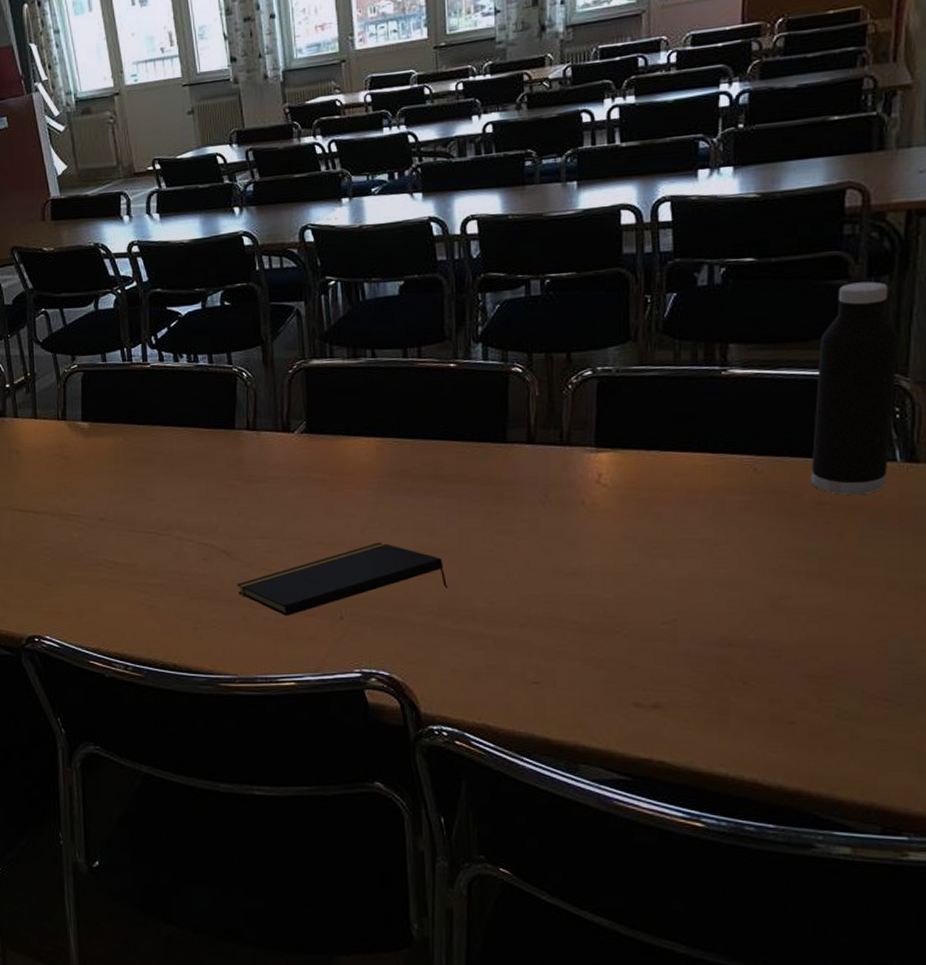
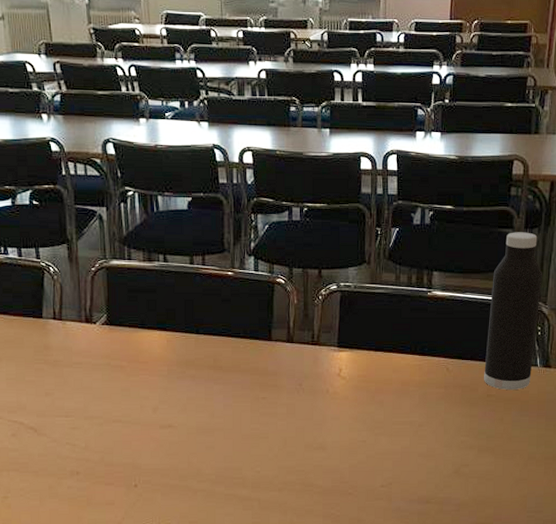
notepad: present [237,542,449,617] -> none [44,421,224,486]

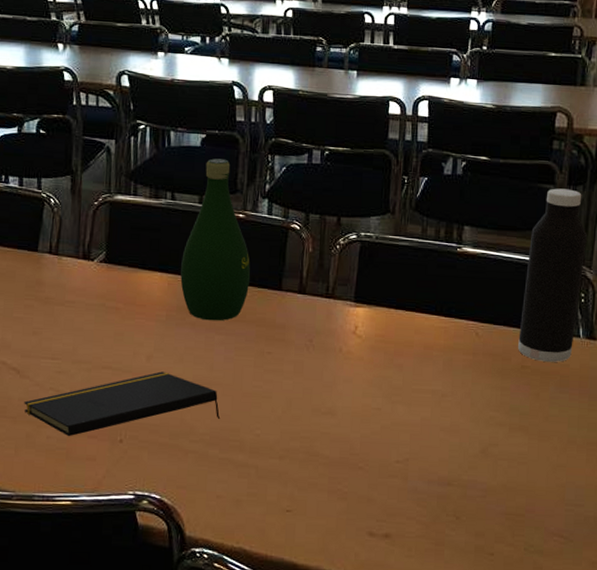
notepad: none [44,421,224,486] -> present [24,371,221,437]
bottle: none [178,220,242,373] -> present [180,158,250,321]

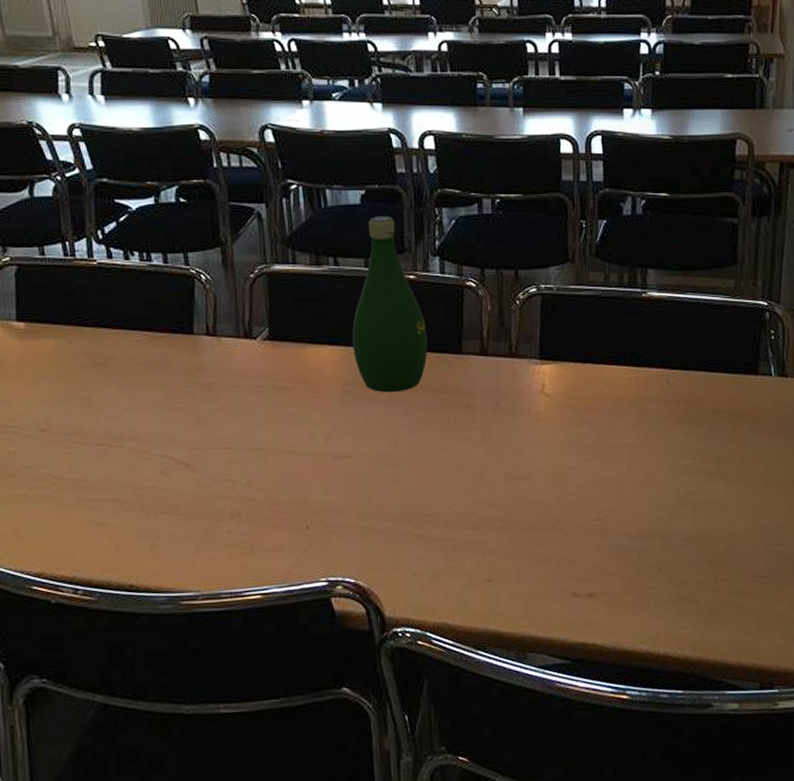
notepad: present [24,371,221,437] -> none [198,451,410,529]
water bottle: present [518,188,588,362] -> none [710,221,775,404]

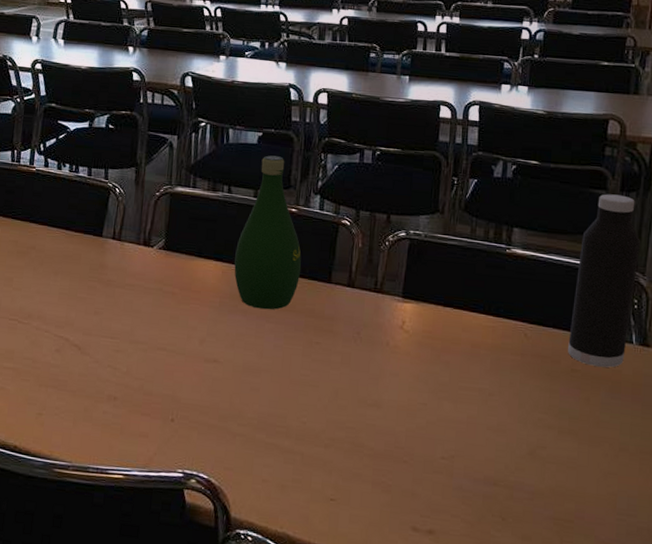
water bottle: none [710,221,775,404] -> present [568,194,641,368]

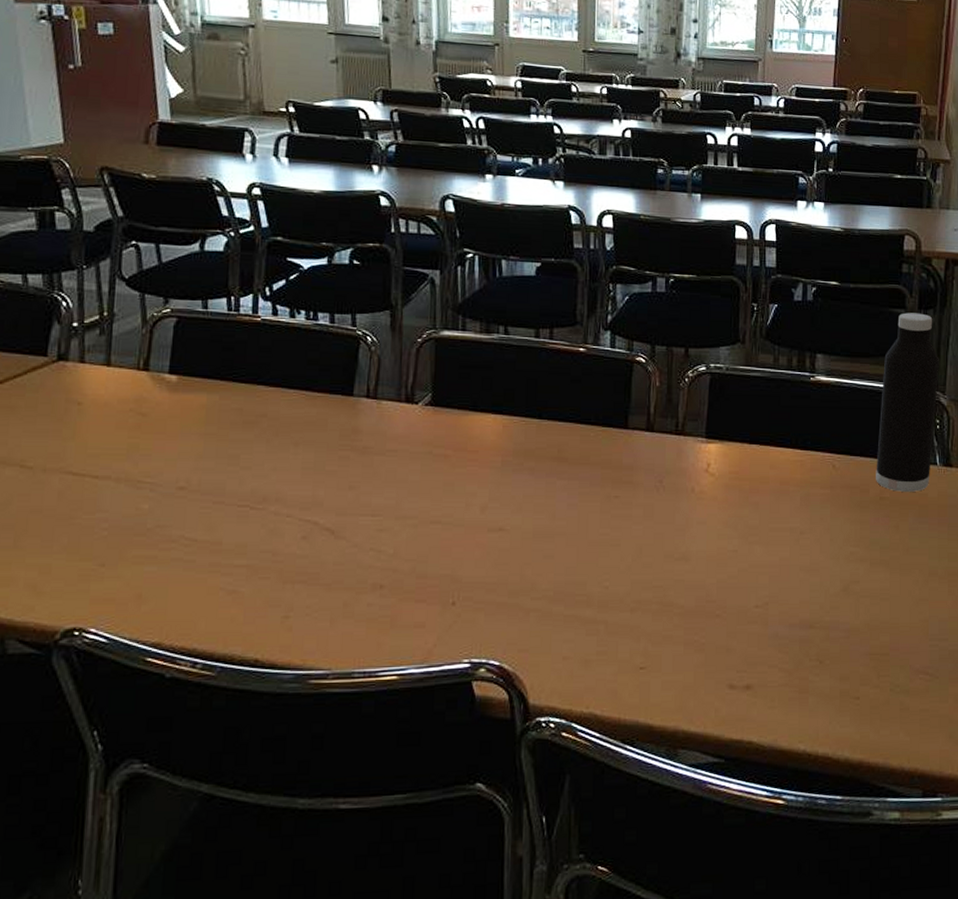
bottle: present [234,155,301,310] -> none [516,288,593,465]

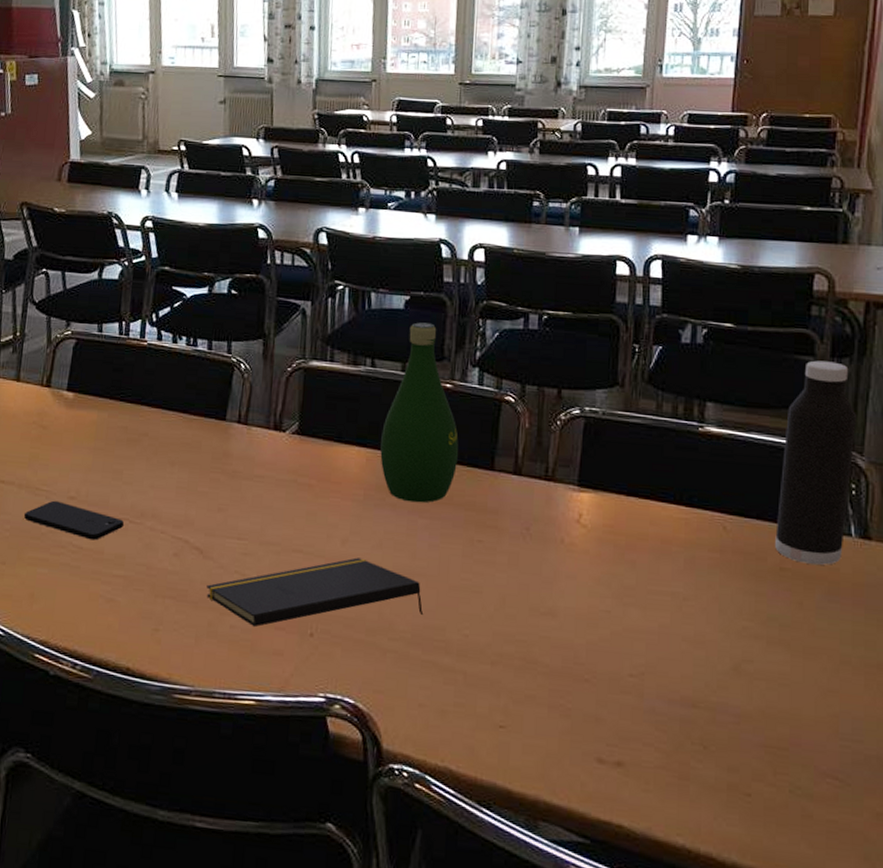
smartphone: none [124,492,245,531] -> present [23,500,125,541]
notepad: none [340,523,565,603] -> present [206,557,424,628]
bottle: none [516,288,593,465] -> present [380,322,459,503]

